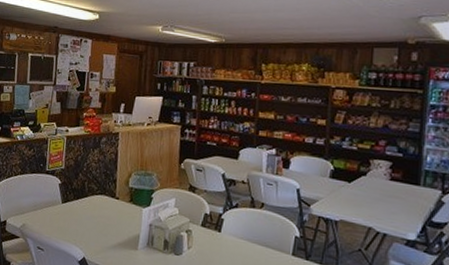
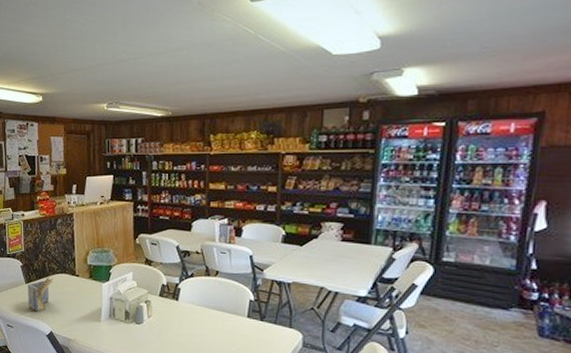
napkin holder: none [62,196,92,235] -> present [27,276,53,312]

